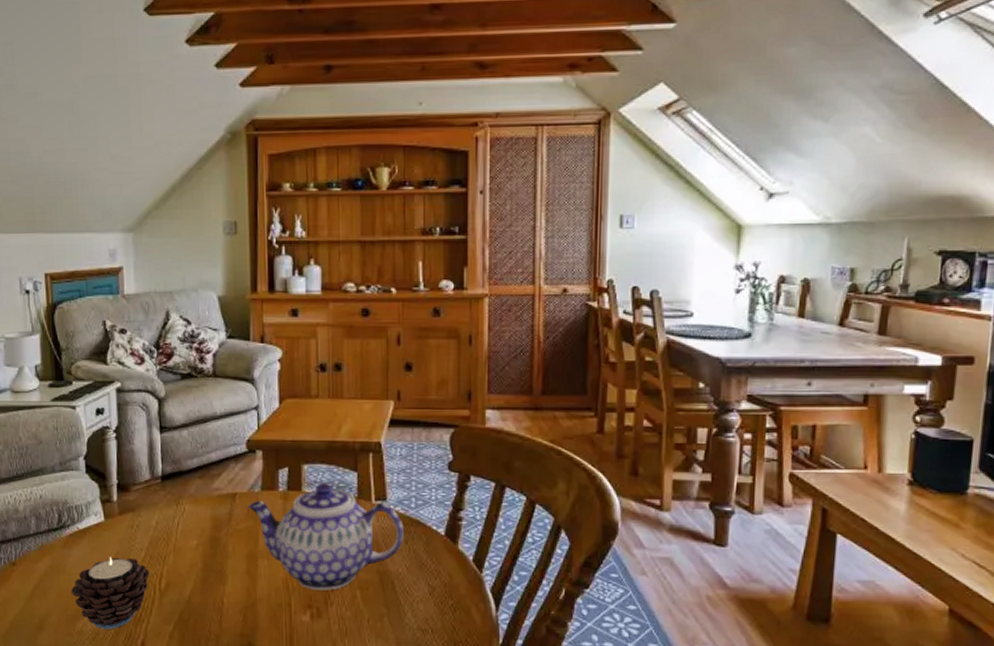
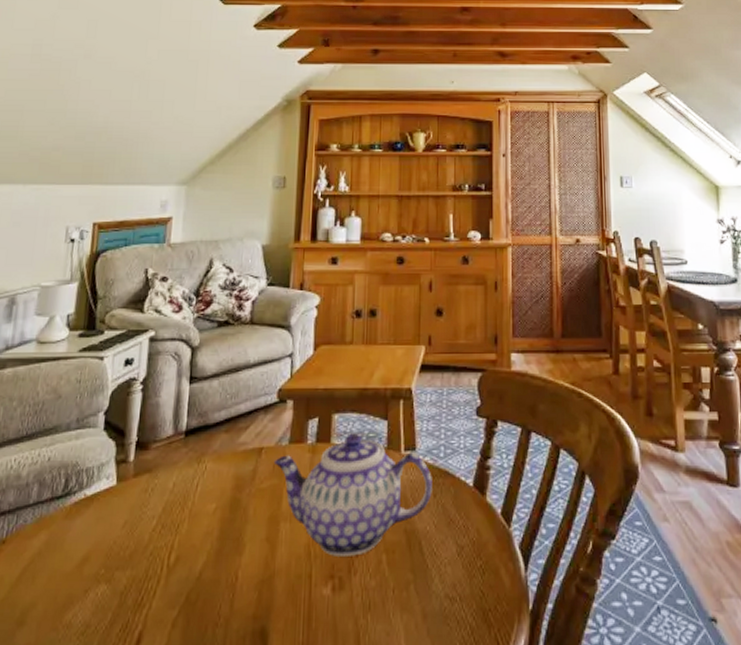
candle: present [71,557,150,629] -> none [65,527,160,619]

